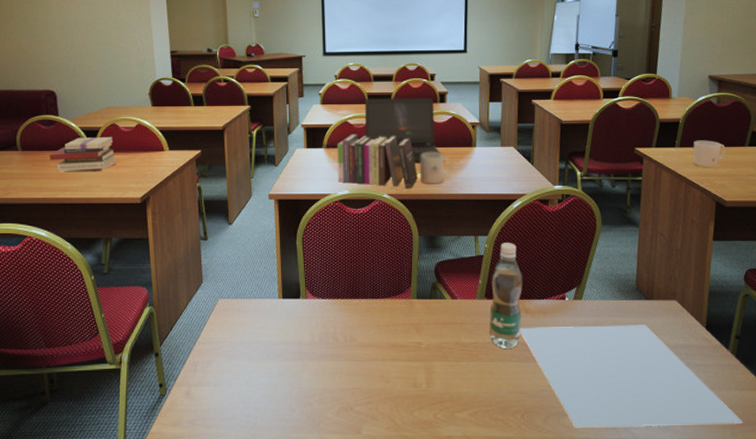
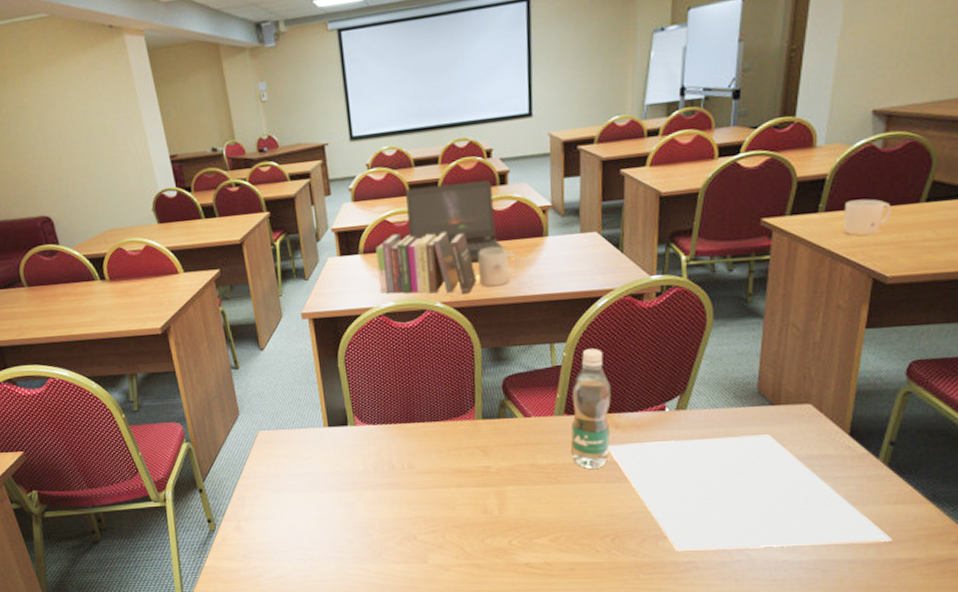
books: present [49,136,117,171] -> none [56,262,129,306]

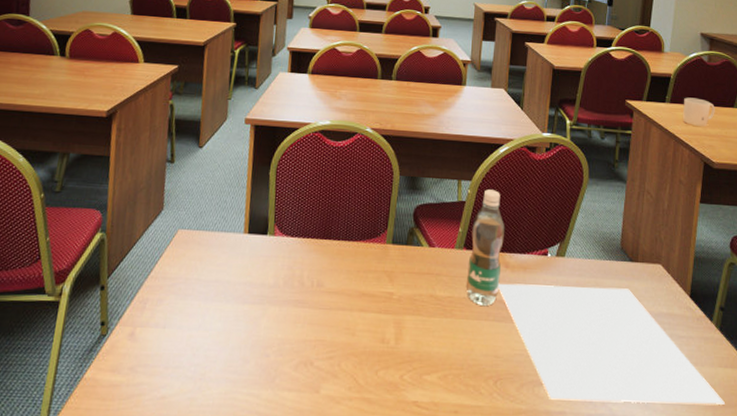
books: present [376,232,477,294] -> none [319,61,404,124]
laptop computer: present [405,180,504,263] -> none [353,26,430,98]
mug: present [478,247,520,287] -> none [406,87,441,122]

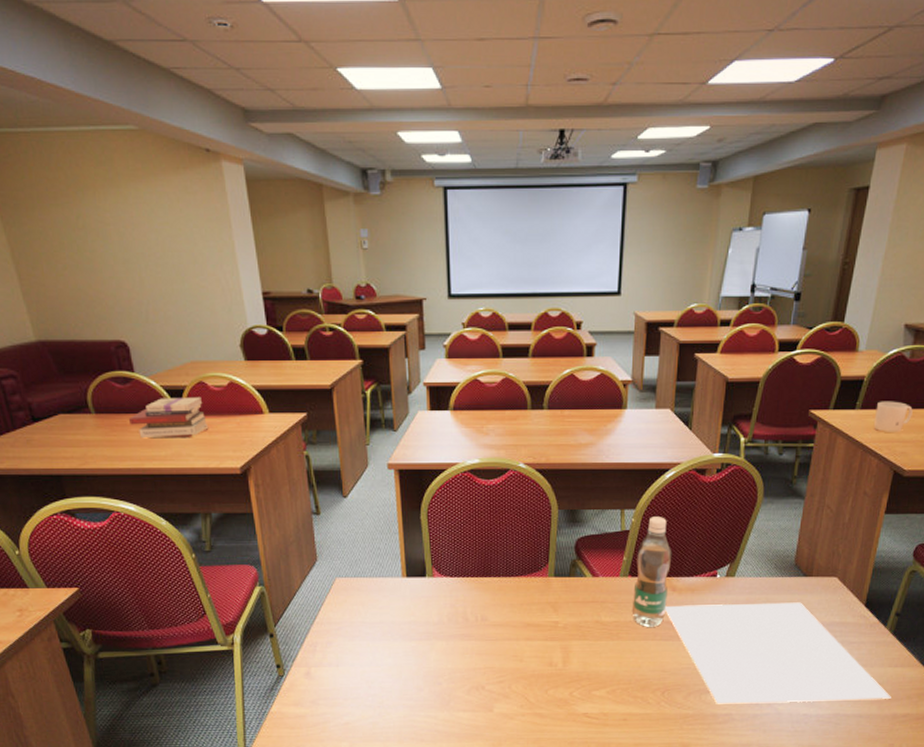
books: none [12,41,86,79] -> present [128,396,209,437]

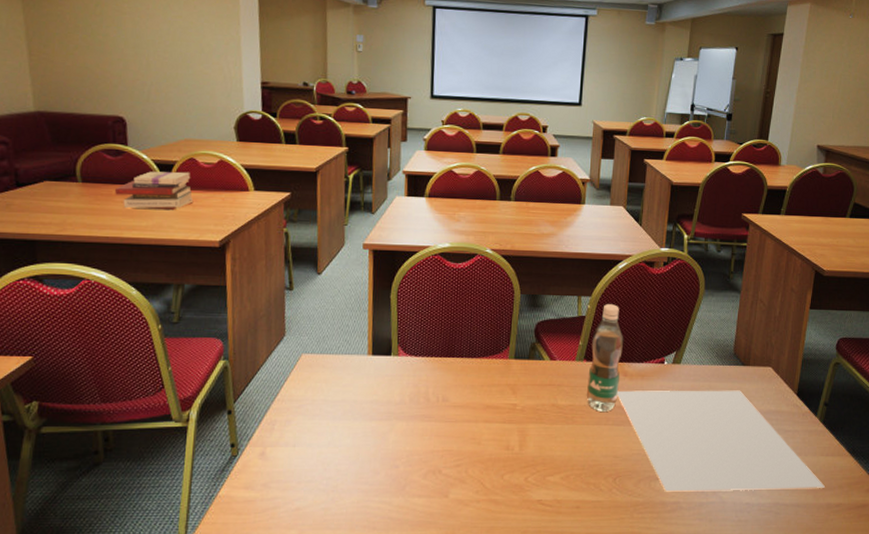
mug: present [873,401,913,432] -> none [796,209,828,237]

